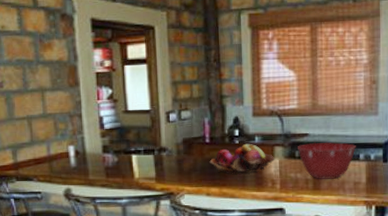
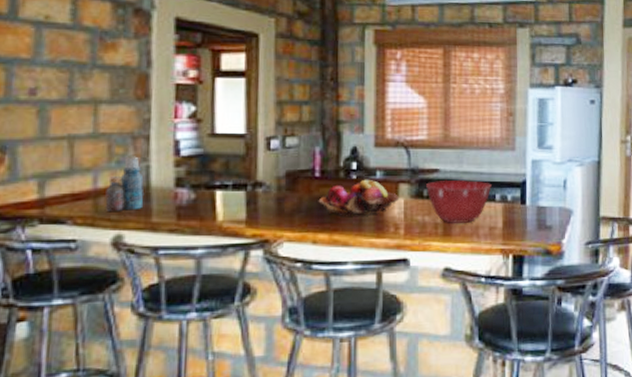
bottle: none [56,130,83,171] -> present [105,156,144,211]

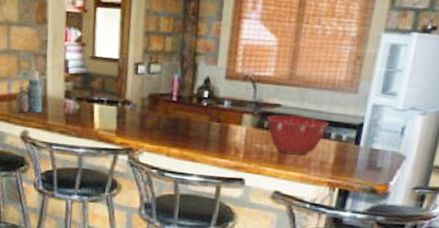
fruit basket: present [318,179,400,216] -> none [173,106,243,138]

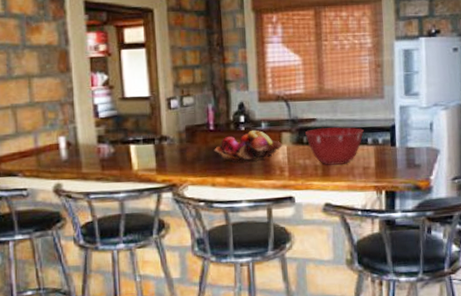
bottle: present [16,70,43,113] -> none [45,119,75,165]
fruit basket: none [173,106,243,138] -> present [214,129,283,163]

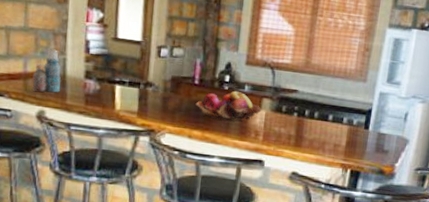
bottle: none [45,119,75,165] -> present [32,49,62,92]
mixing bowl: present [305,126,364,165] -> none [285,100,341,139]

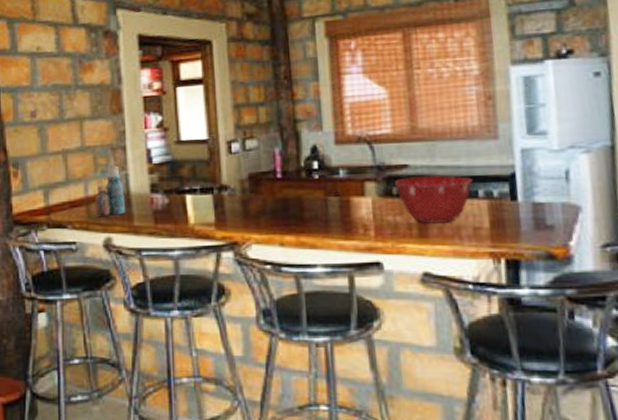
fruit basket: present [195,90,262,121] -> none [282,178,367,218]
mixing bowl: none [285,100,341,139] -> present [395,175,473,224]

